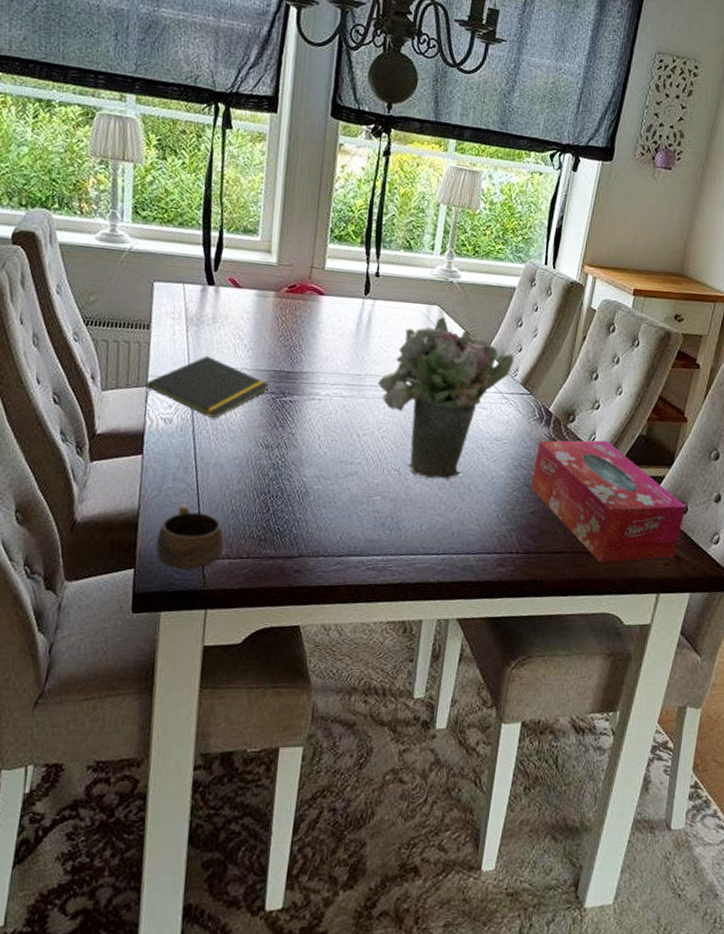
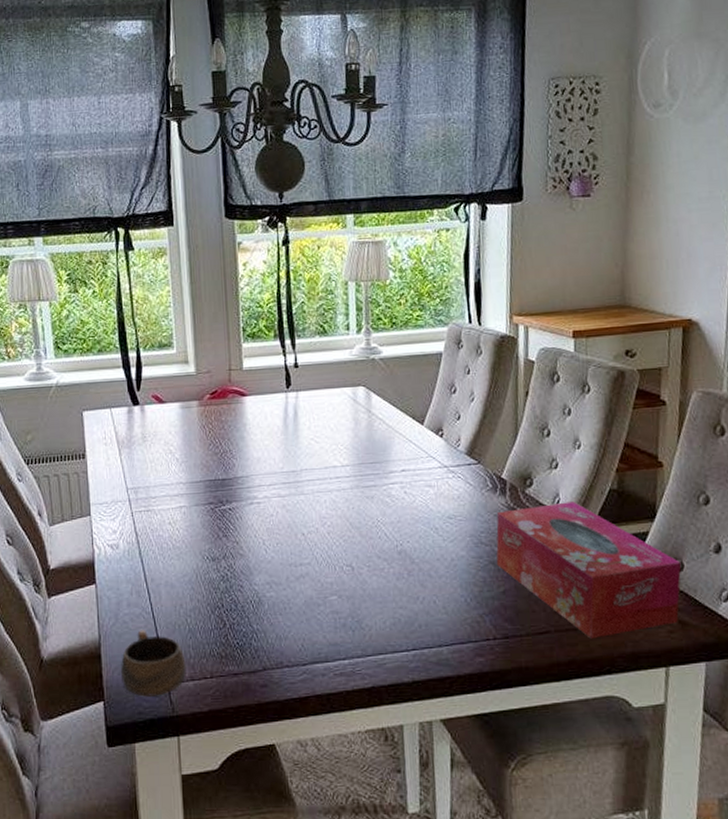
notepad: present [144,355,270,418] -> none [89,475,207,537]
flower bouquet: present [376,317,514,479] -> none [313,397,454,570]

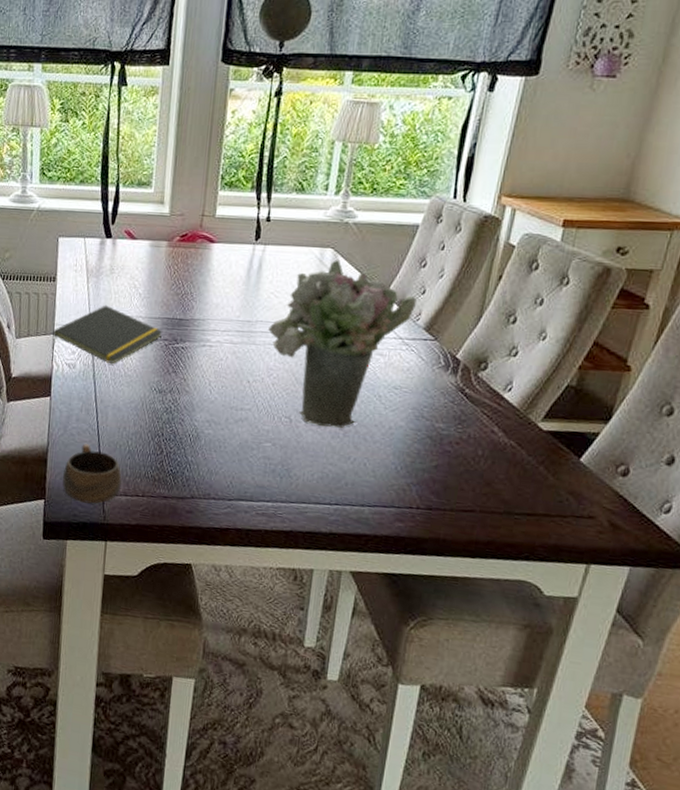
notepad: none [89,475,207,537] -> present [52,305,163,364]
flower bouquet: none [313,397,454,570] -> present [267,260,417,428]
tissue box: present [496,501,682,639] -> none [433,389,628,526]

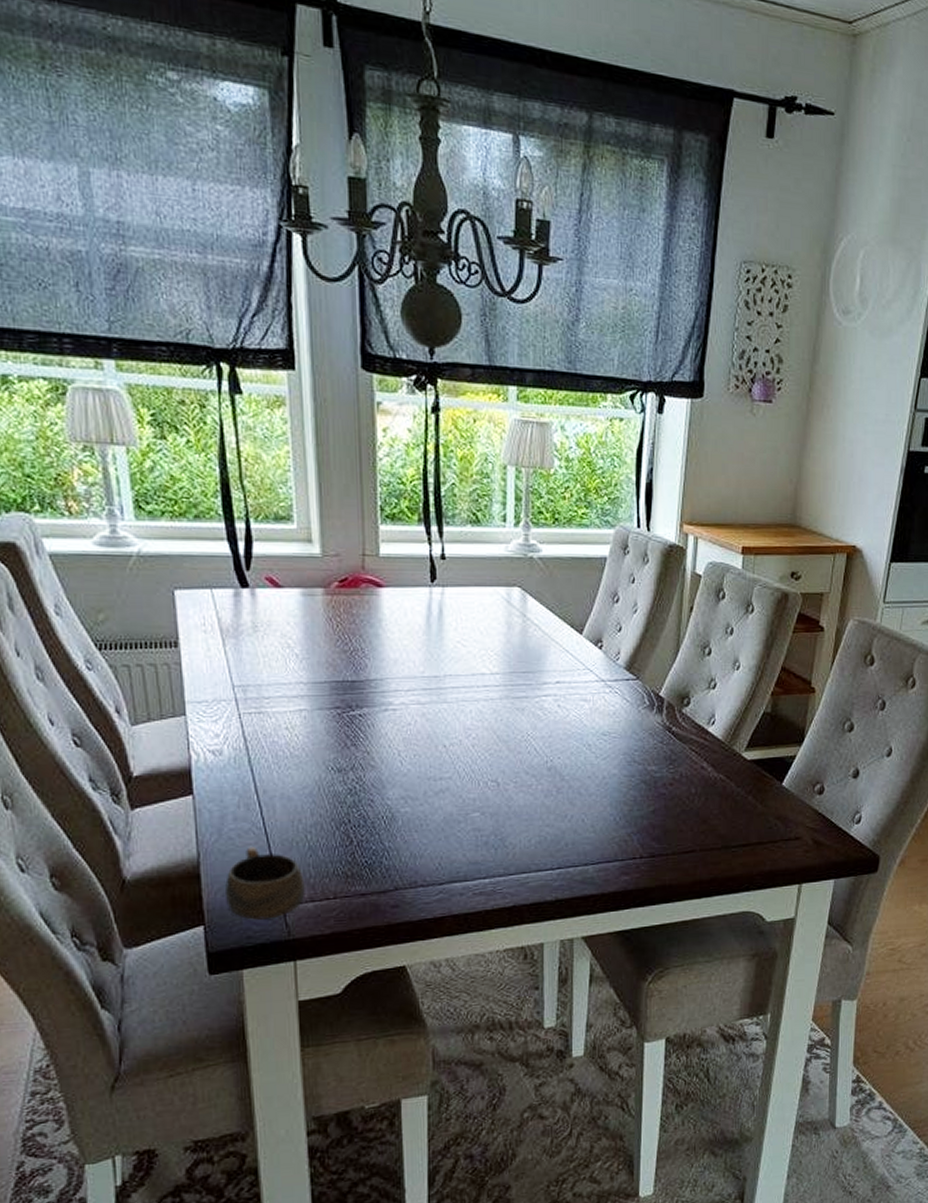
notepad: present [52,305,163,364] -> none [184,671,333,743]
flower bouquet: present [267,260,417,428] -> none [458,600,614,787]

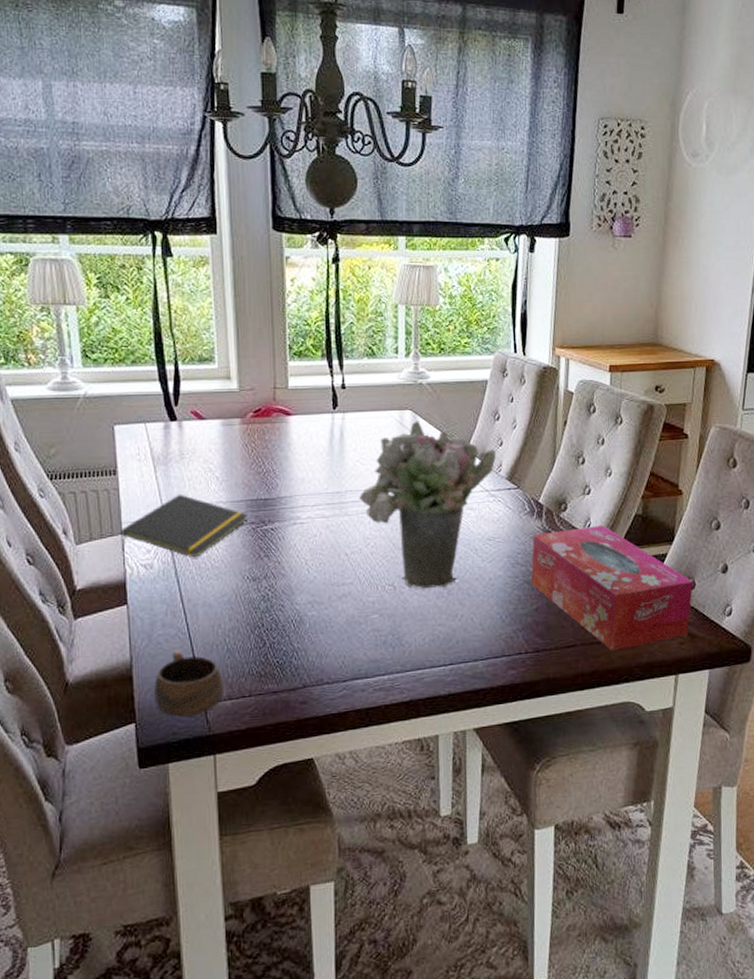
notepad: none [184,671,333,743] -> present [121,494,249,557]
flower bouquet: none [458,600,614,787] -> present [358,421,496,589]
tissue box: none [648,723,822,858] -> present [530,525,694,651]

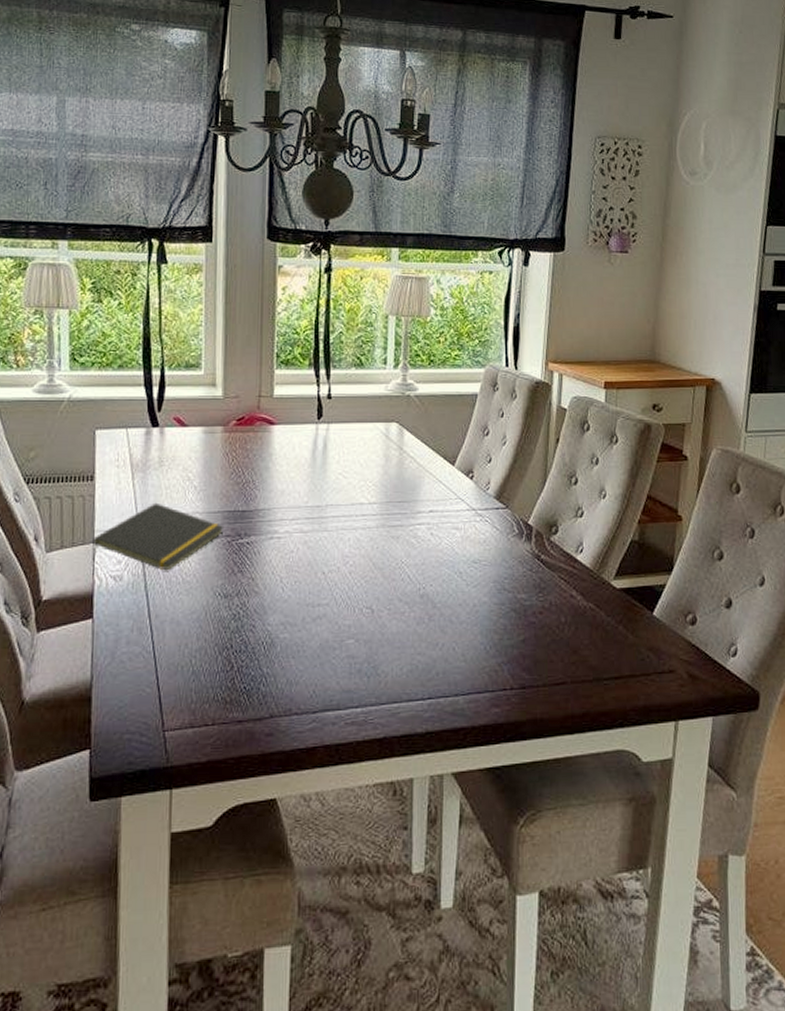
cup: present [154,650,225,717] -> none [112,671,187,745]
flower bouquet: present [358,421,496,589] -> none [338,434,484,614]
tissue box: present [530,525,694,651] -> none [517,551,695,691]

